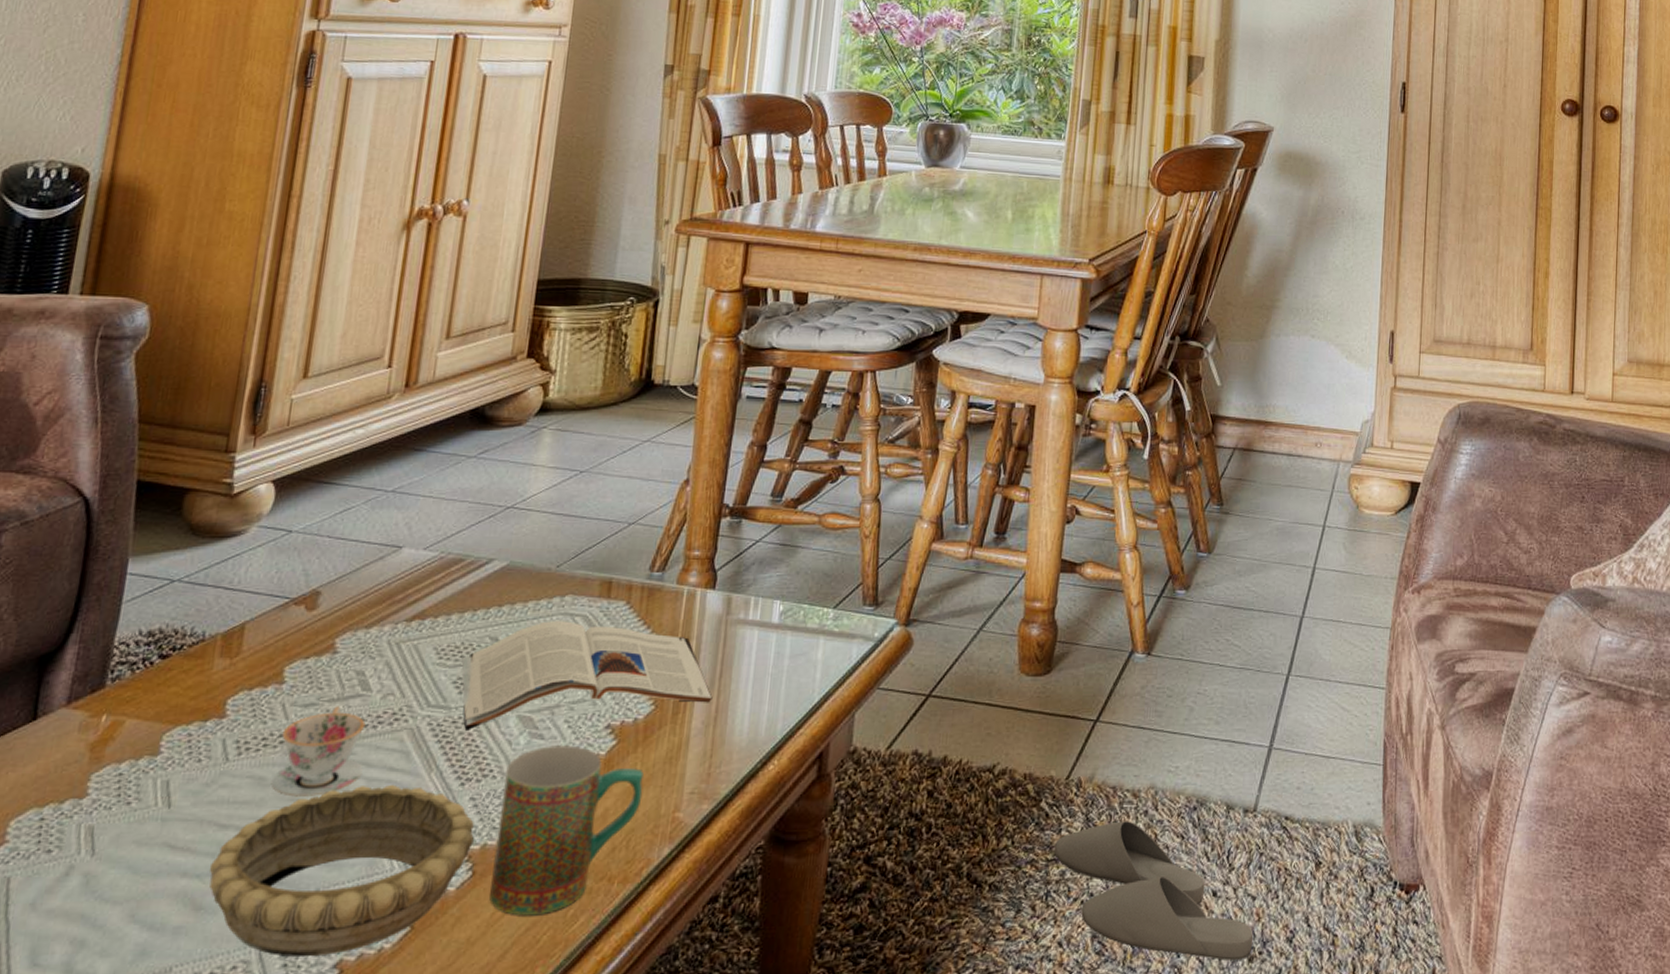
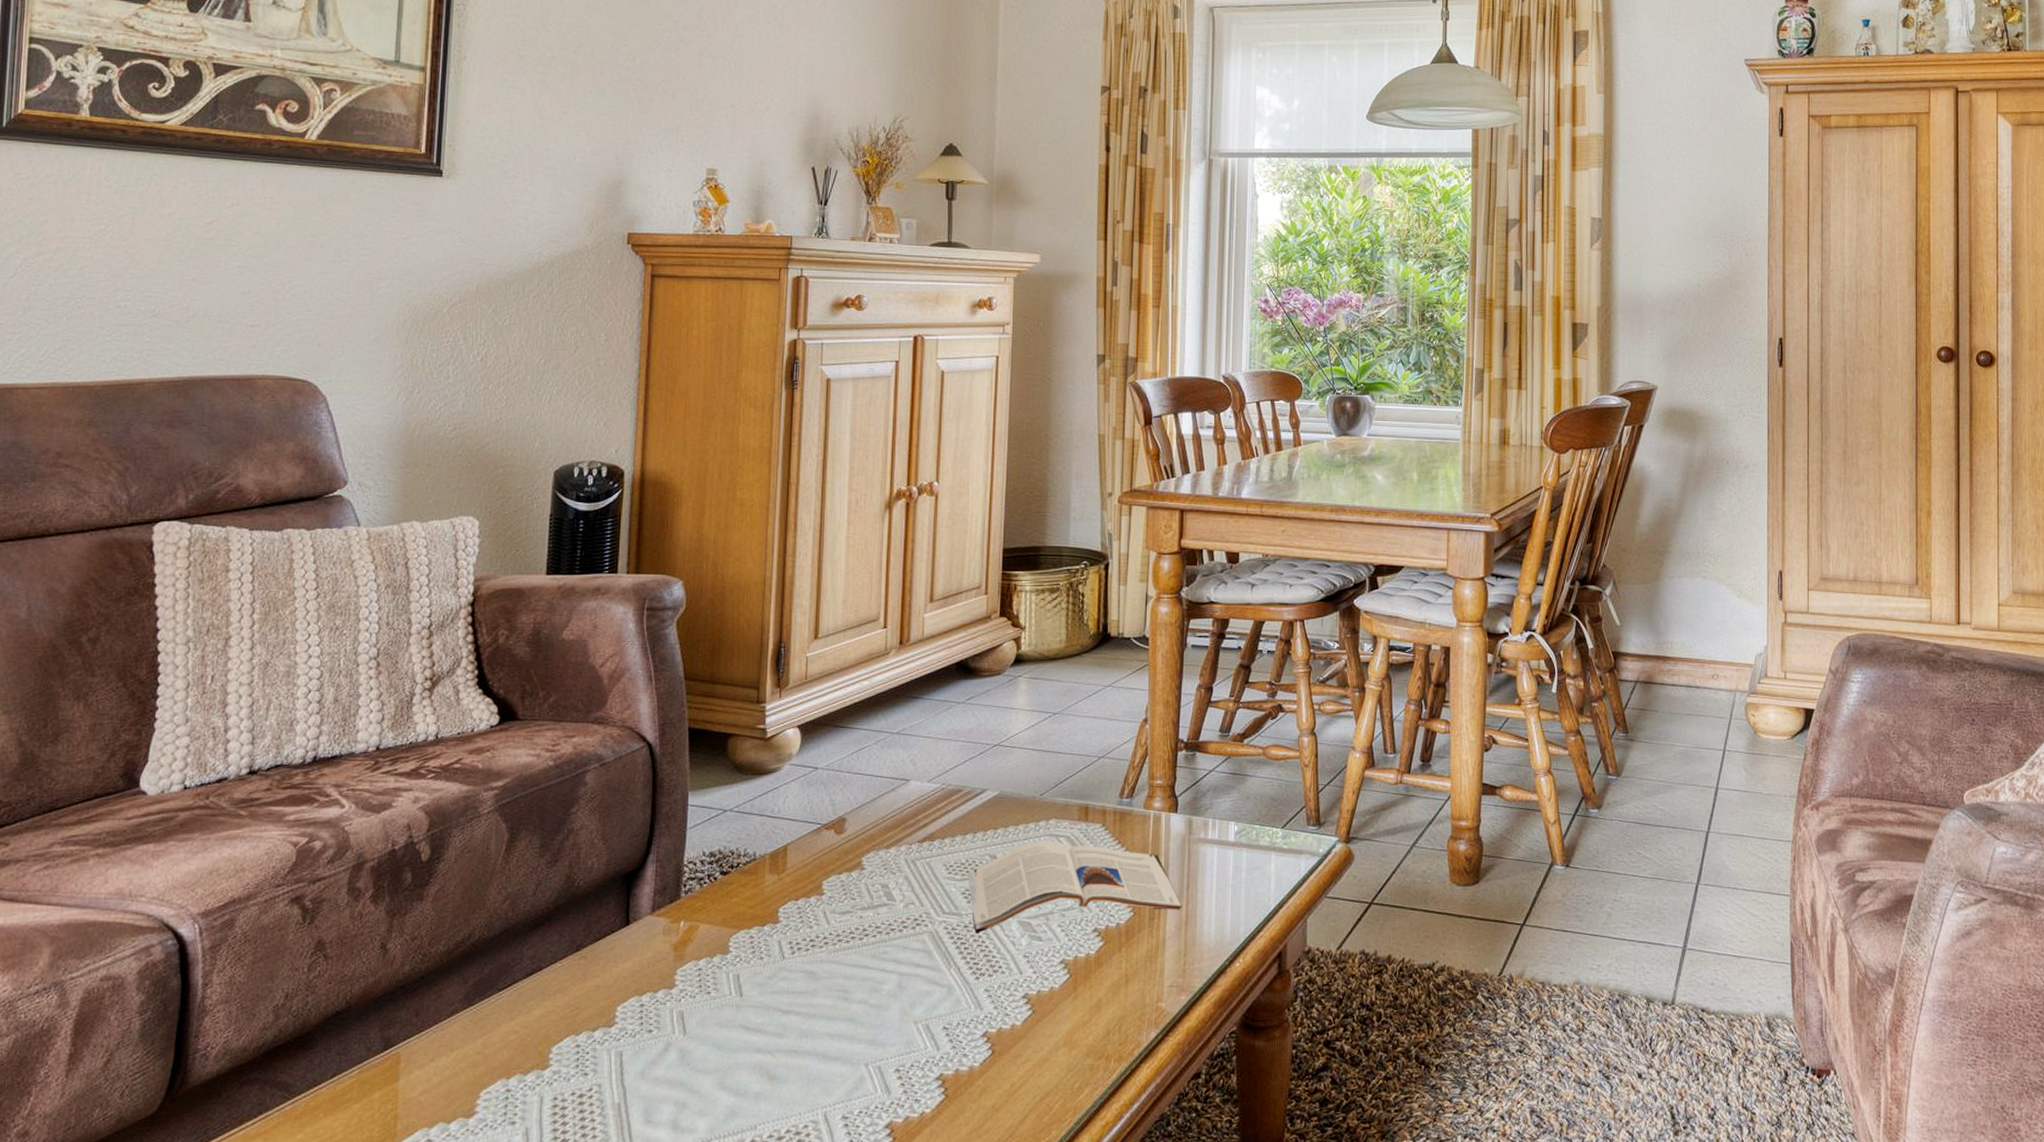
decorative bowl: present [209,784,474,957] -> none [778,978,991,1118]
teacup: present [270,706,366,797] -> none [820,913,894,988]
mug: present [489,744,644,916] -> none [1008,945,1129,1088]
slippers: present [1053,821,1254,961] -> none [1491,1012,1678,1134]

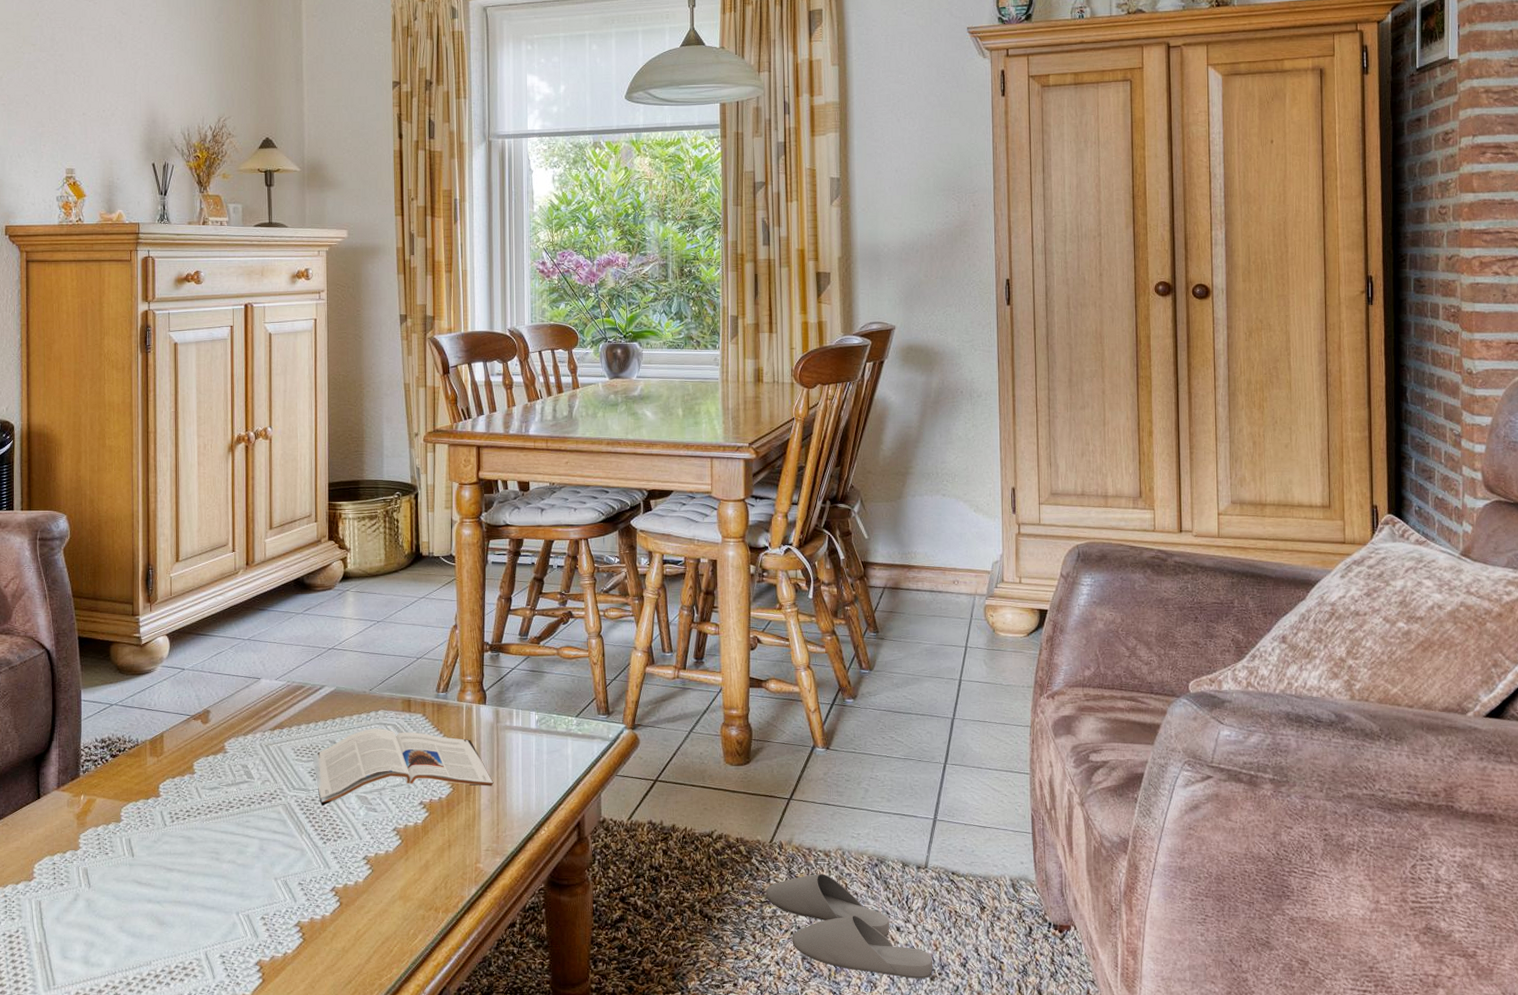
slippers: none [1491,1012,1678,1134] -> present [765,874,933,979]

